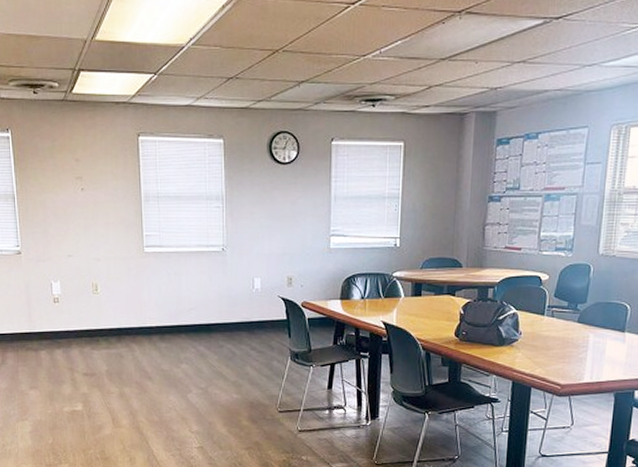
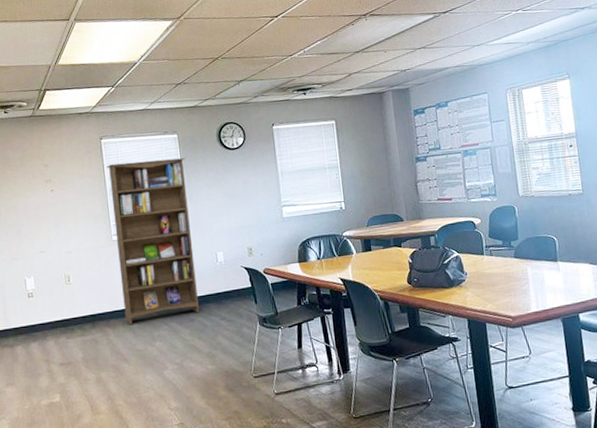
bookcase: none [143,166,231,344] -> present [107,158,200,325]

